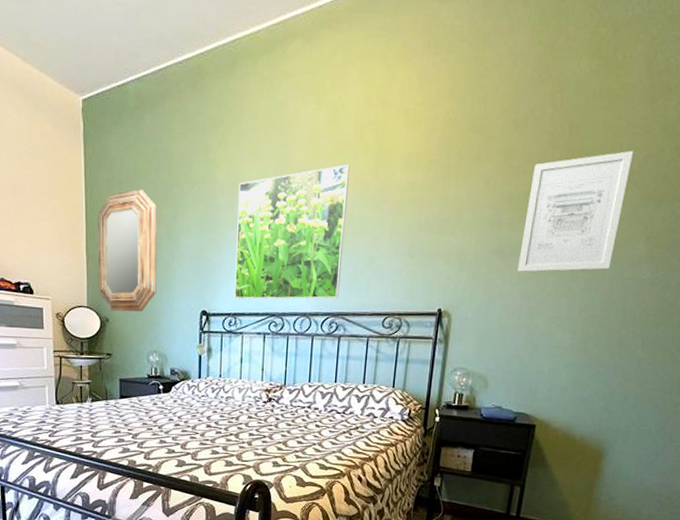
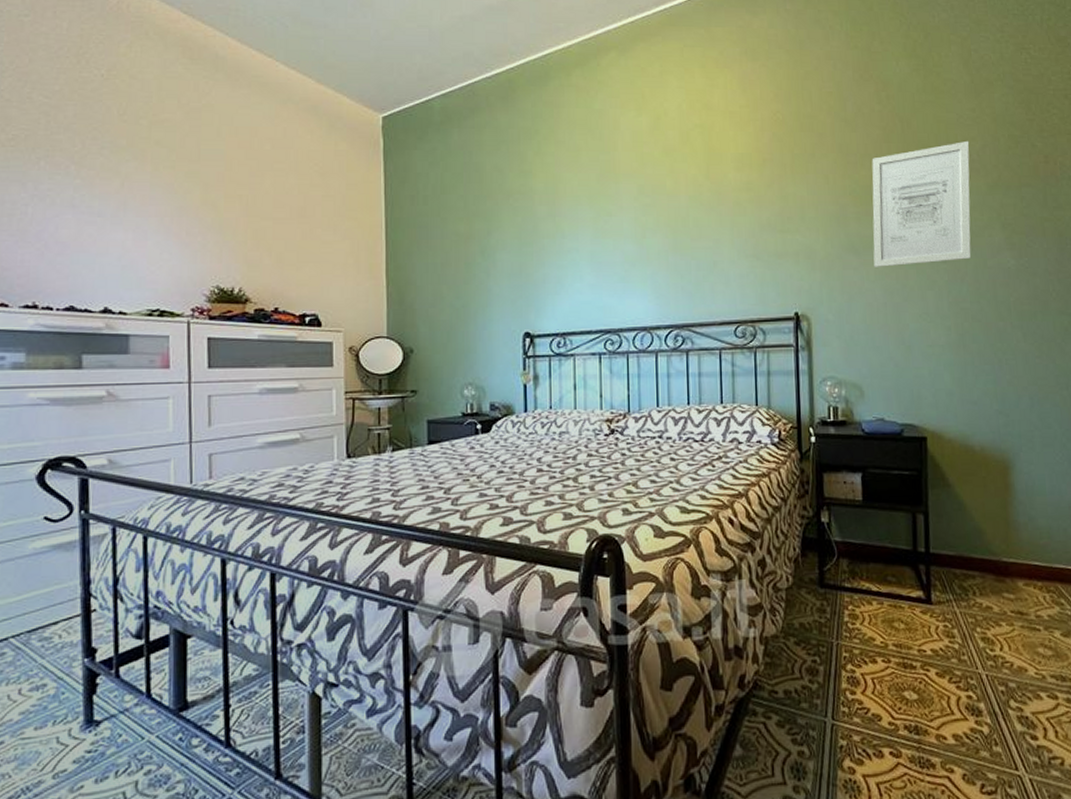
home mirror: present [97,189,157,312] -> none [399,205,470,340]
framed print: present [234,164,351,300] -> none [559,168,682,316]

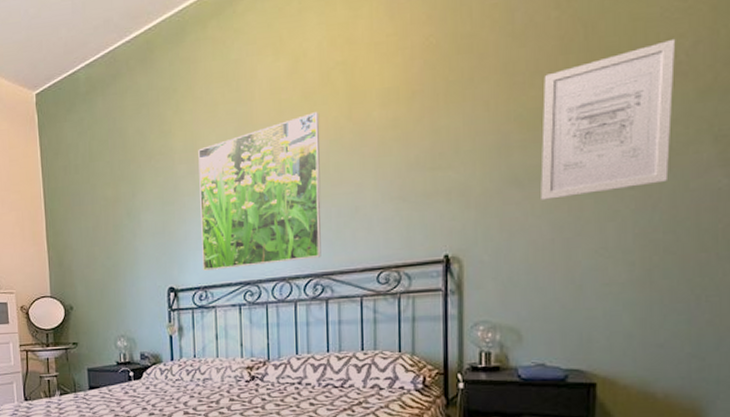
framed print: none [559,168,682,316] -> present [198,112,321,271]

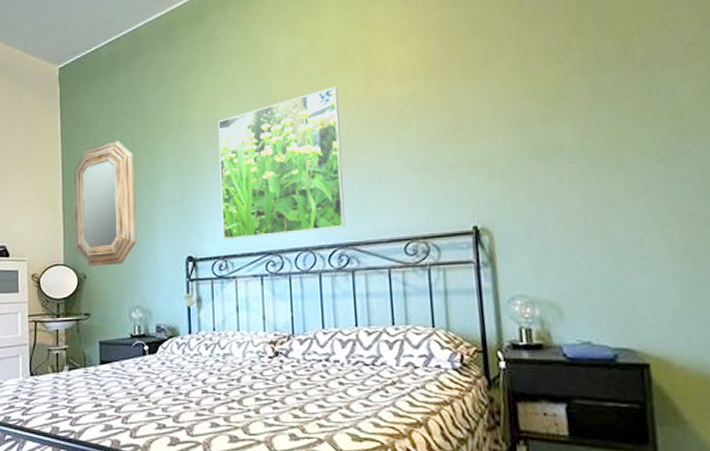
home mirror: none [55,171,120,298] -> present [73,140,137,267]
wall art: present [541,38,676,200] -> none [557,22,695,173]

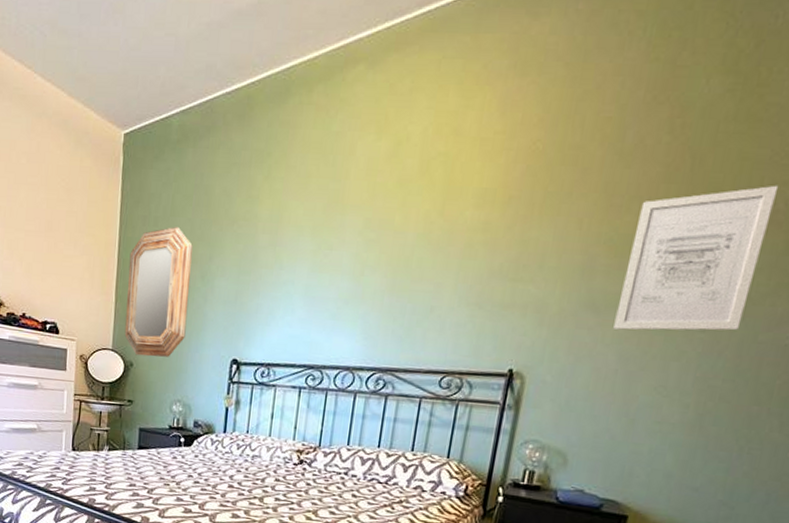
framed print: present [218,87,345,240] -> none [269,201,412,353]
wall art: none [557,22,695,173] -> present [613,185,779,331]

